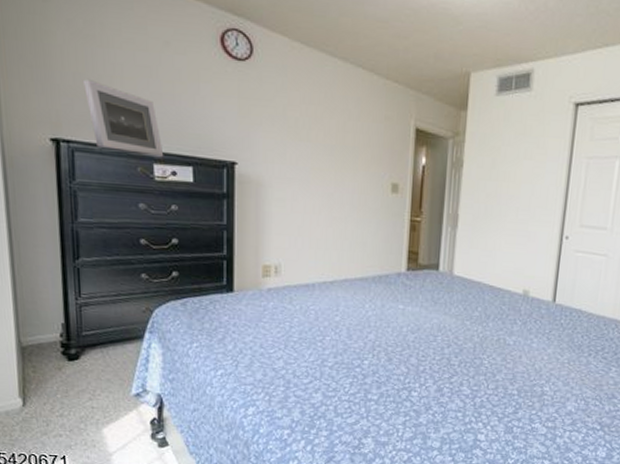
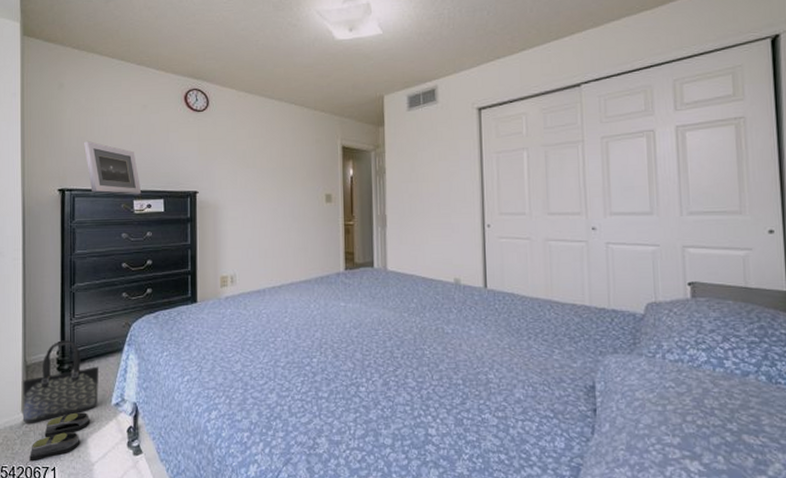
tote bag: none [17,322,115,410] -> present [22,340,100,423]
slippers: none [32,401,105,448] -> present [29,412,90,461]

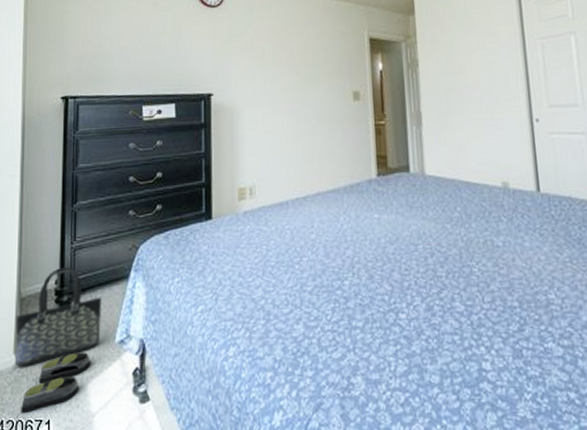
picture frame: present [83,141,142,195] -> none [89,43,151,101]

